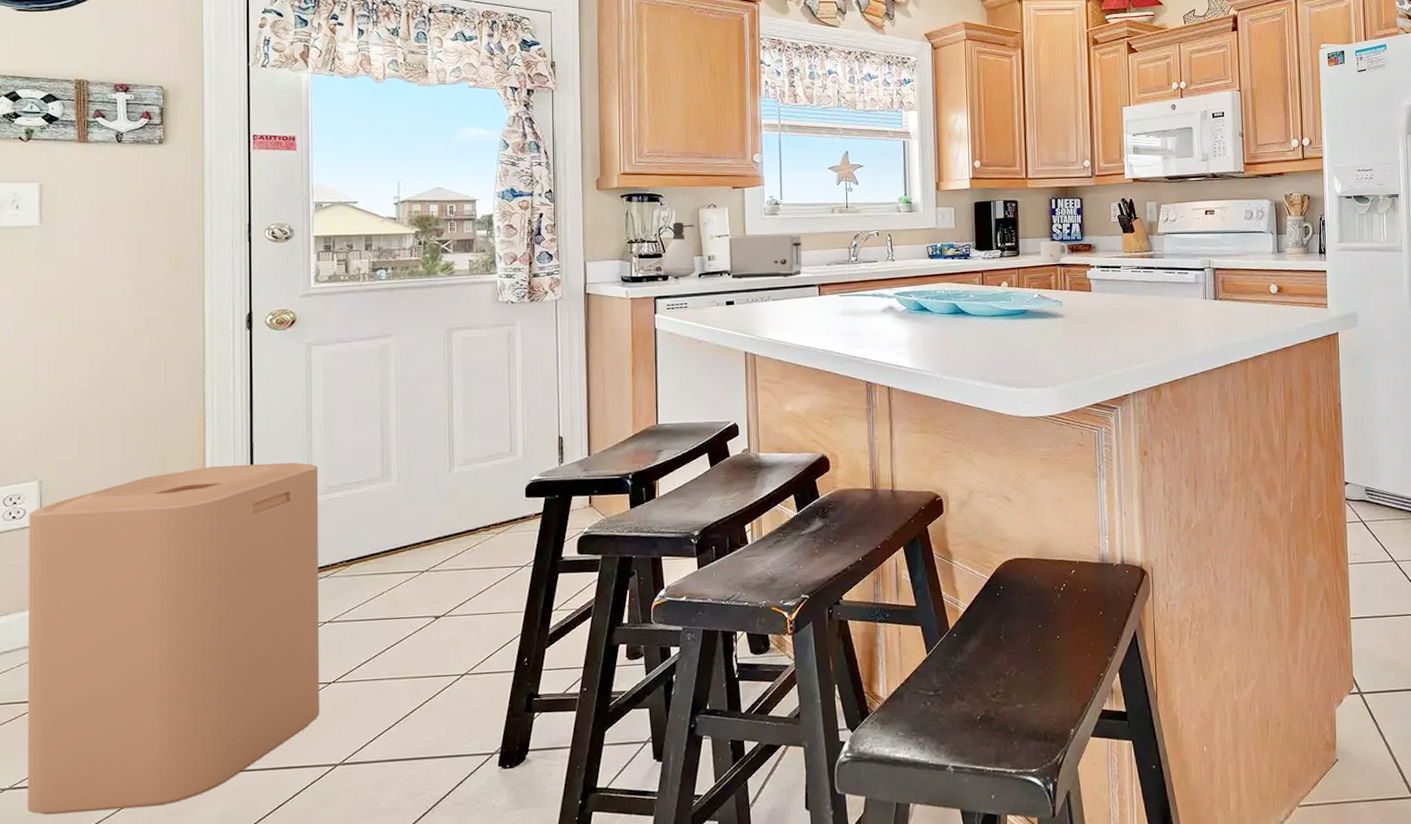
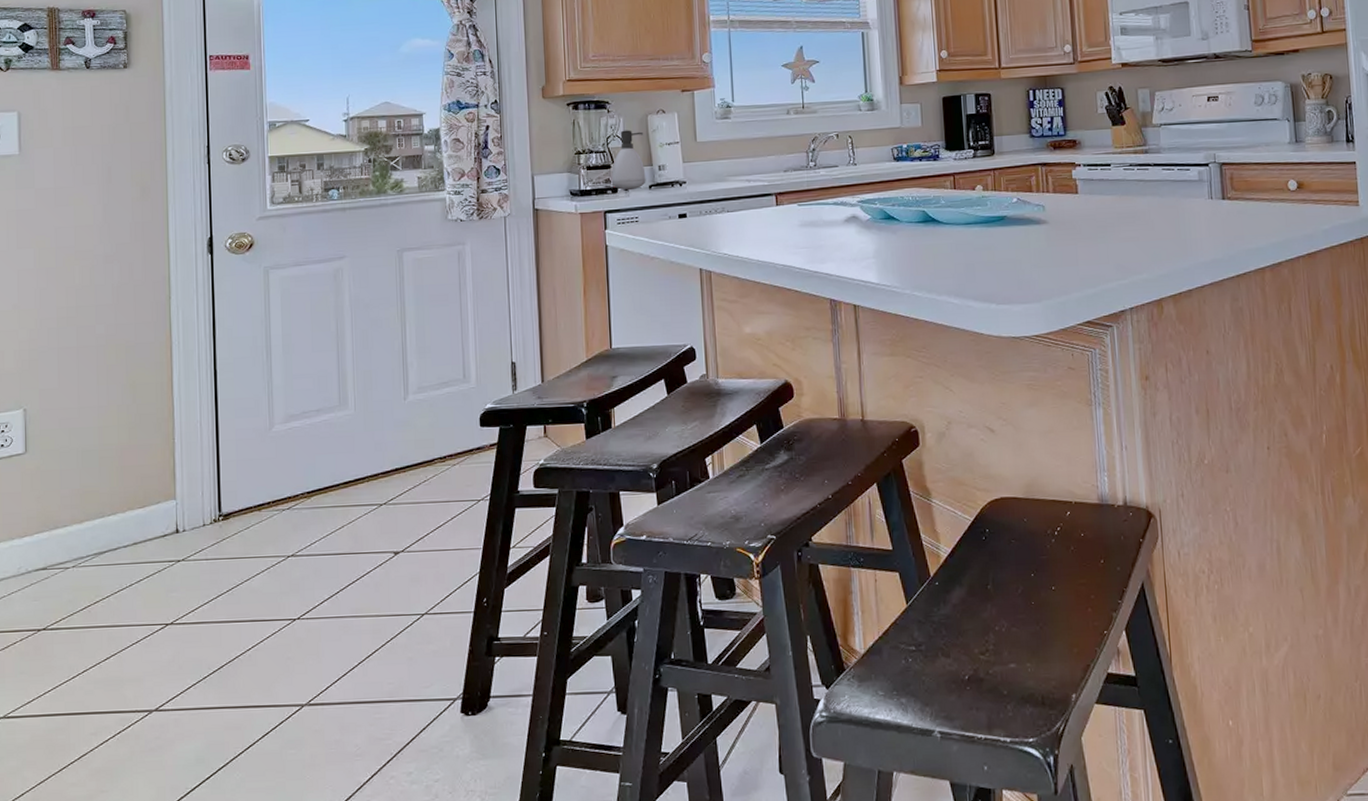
trash can: present [27,462,320,815] -> none [15,390,285,746]
toaster: present [729,233,802,280] -> none [679,138,757,191]
mug: present [1039,241,1068,263] -> none [1017,137,1050,163]

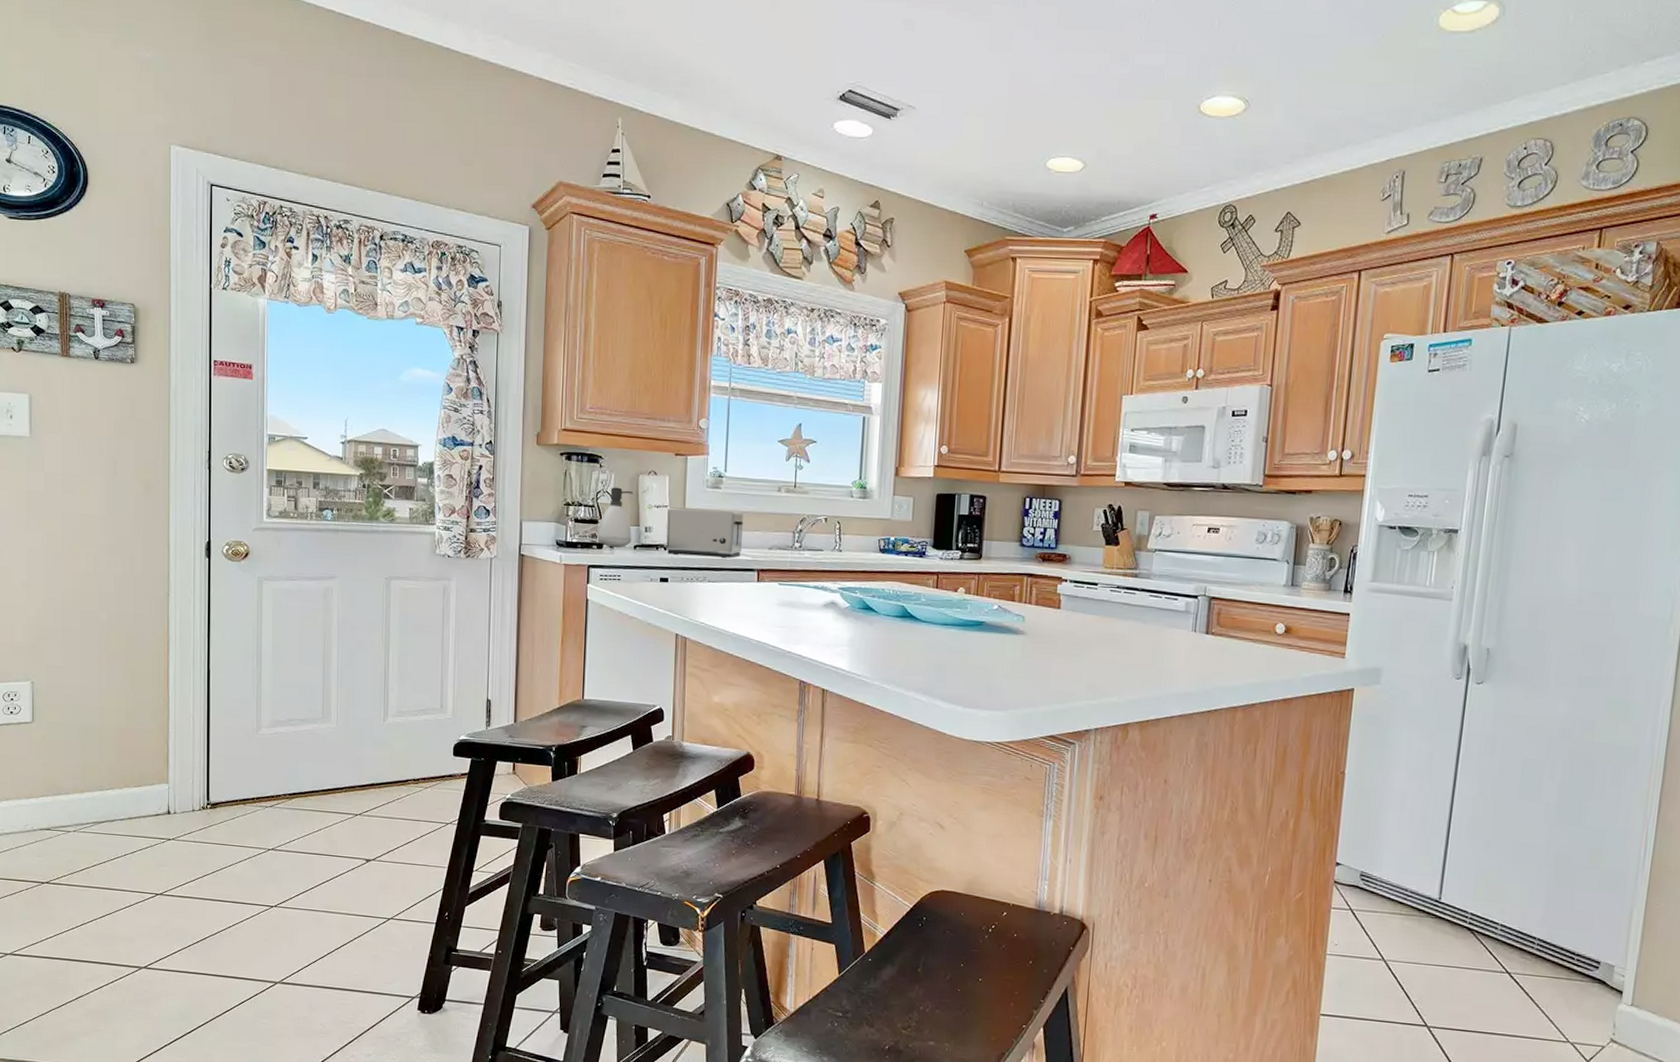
toaster: none [679,138,757,191] -> present [666,507,744,559]

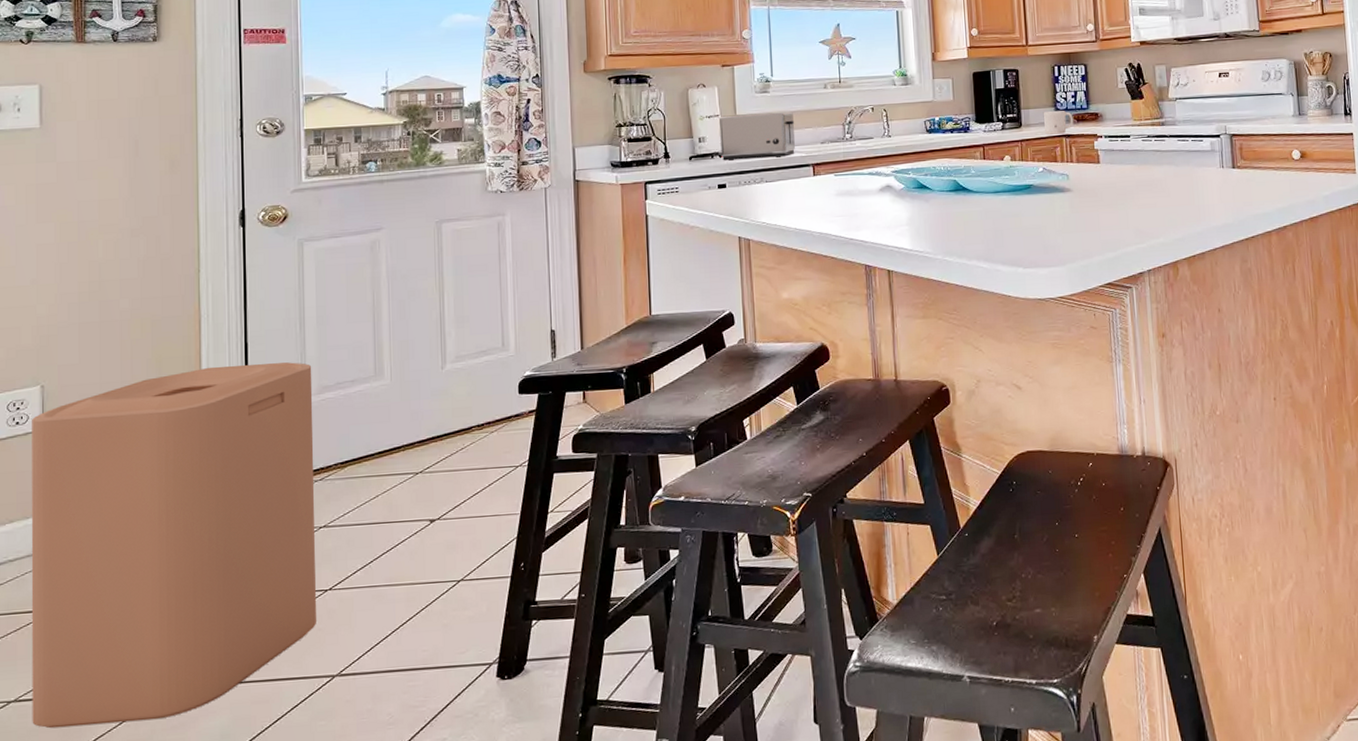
trash can: none [23,687,267,992] -> present [31,362,316,729]
soap dispenser: present [597,487,634,548] -> none [652,103,686,162]
mug: none [1005,546,1039,572] -> present [1043,111,1074,135]

